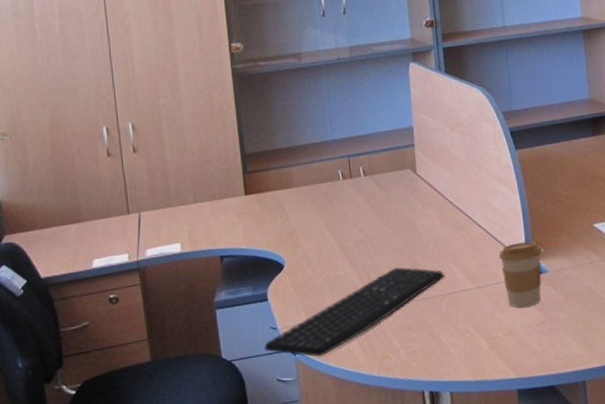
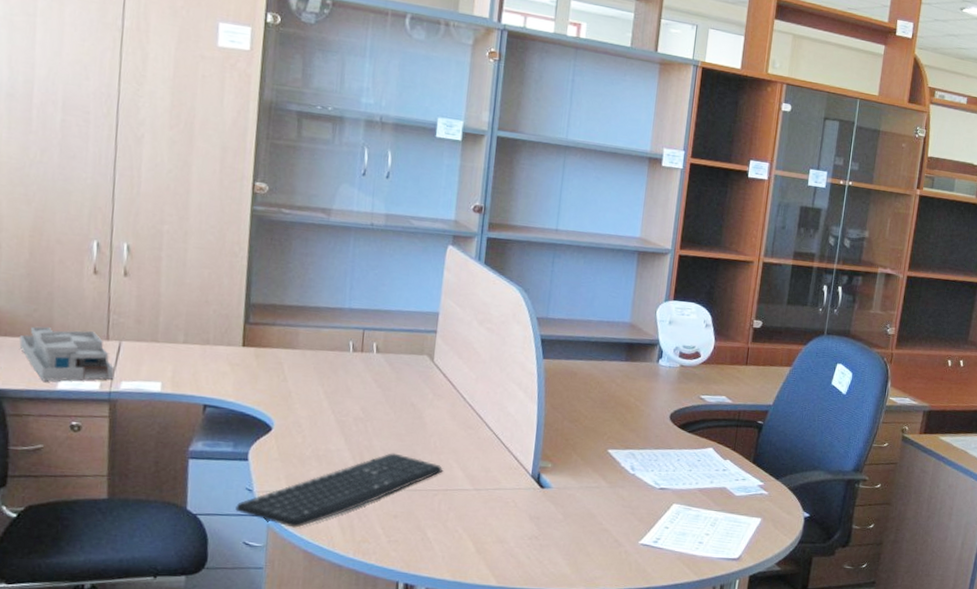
desk organizer: none [54,209,139,263] -> present [19,326,114,381]
coffee cup: present [499,241,542,308] -> none [504,452,550,519]

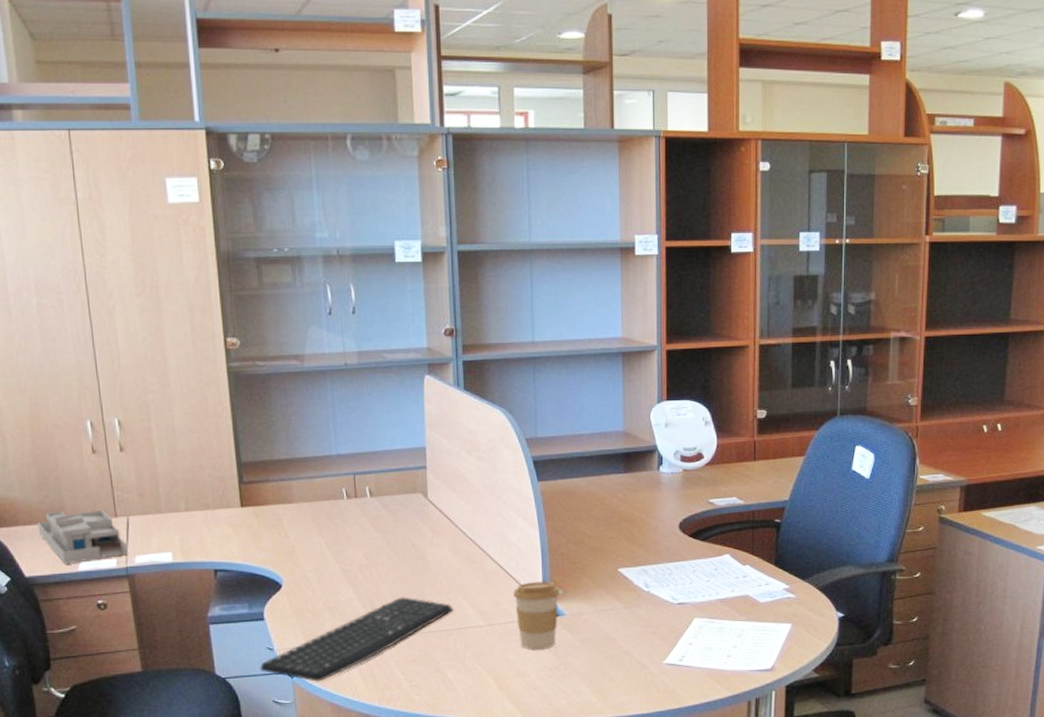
coffee cup: none [504,452,550,519] -> present [513,581,560,650]

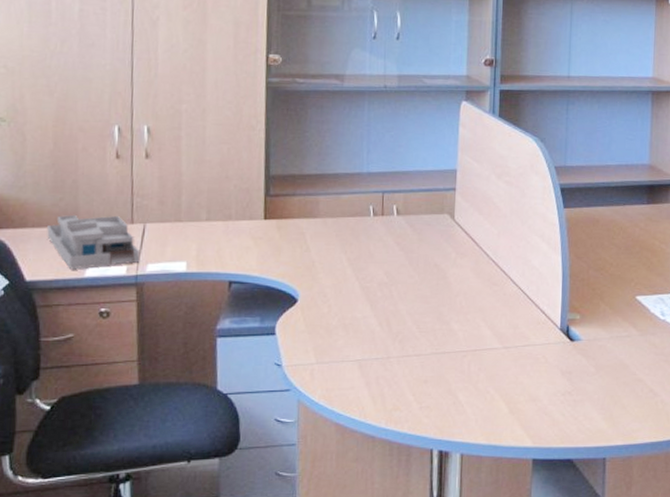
keyboard: present [260,597,454,682] -> none [265,316,471,401]
coffee cup: present [513,581,560,650] -> none [531,306,578,374]

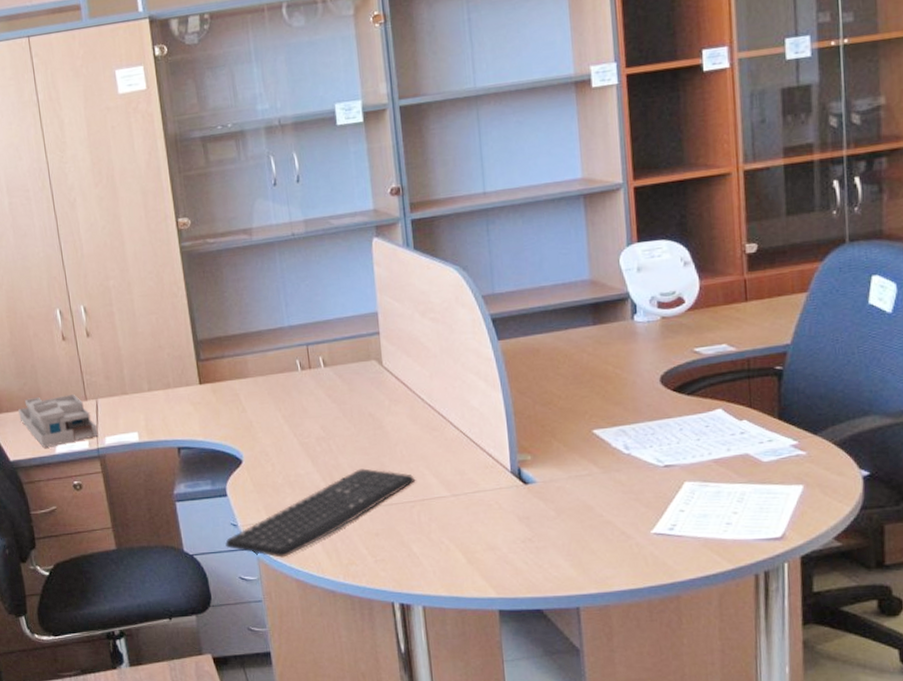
keyboard: none [265,316,471,401] -> present [225,468,416,558]

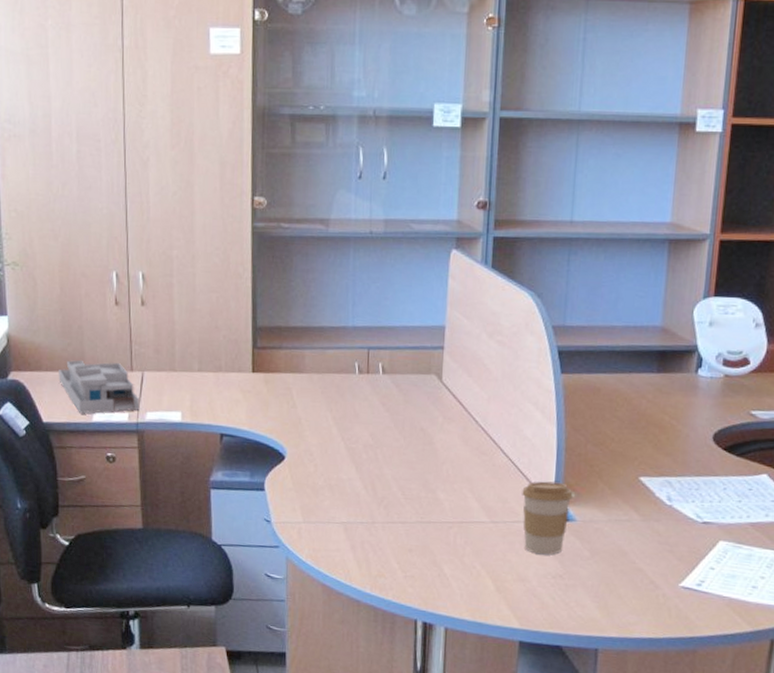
keyboard: present [225,468,416,558] -> none [256,482,458,561]
coffee cup: none [478,446,529,521] -> present [522,481,573,555]

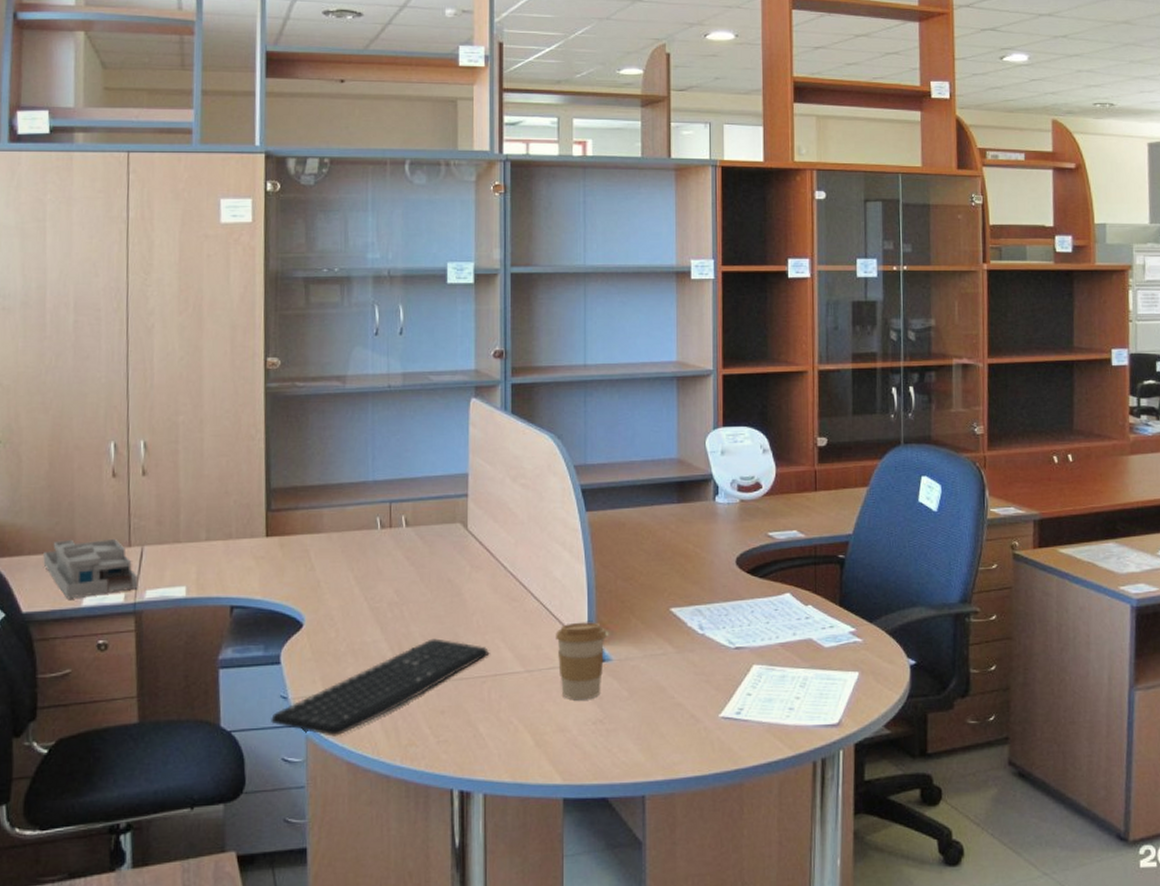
keyboard: none [256,482,458,561] -> present [271,638,490,737]

